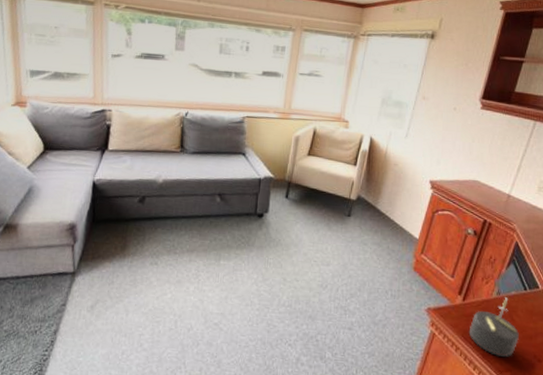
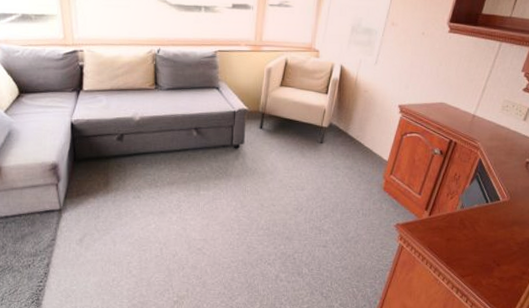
candle: present [468,297,519,357] -> none [434,210,480,263]

